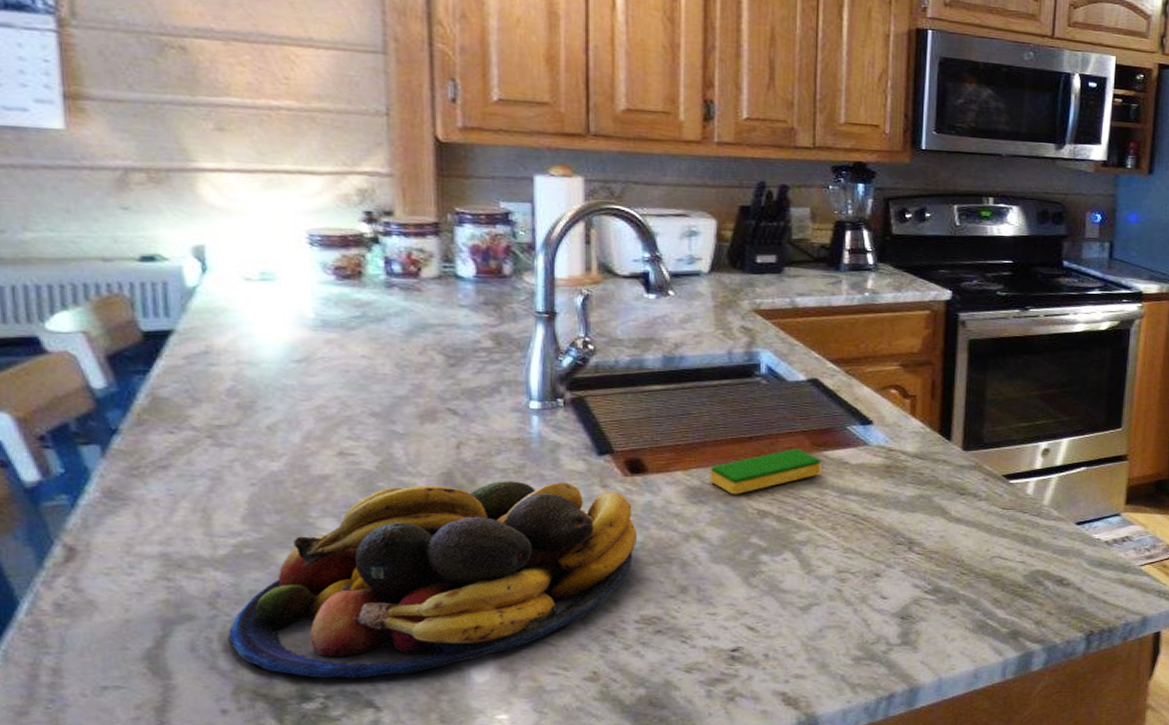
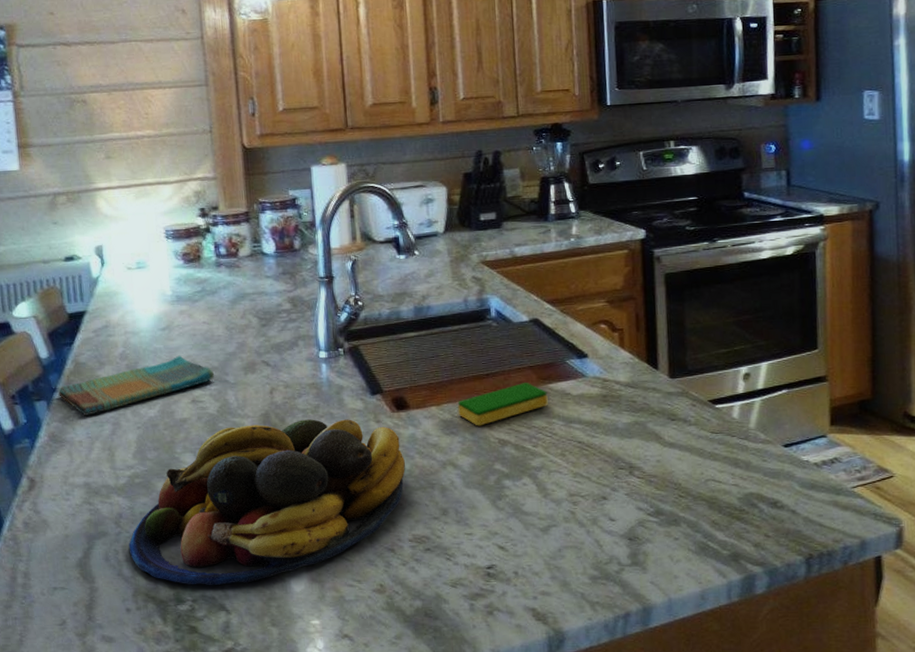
dish towel: none [121,395,375,467] -> present [58,355,215,416]

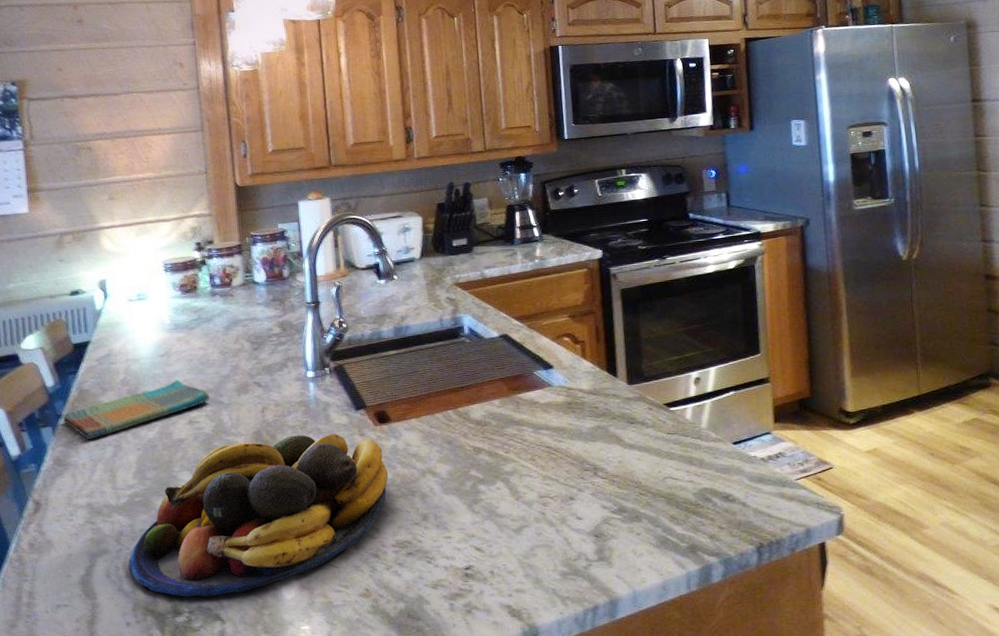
dish sponge: present [457,382,548,426] -> none [435,393,518,436]

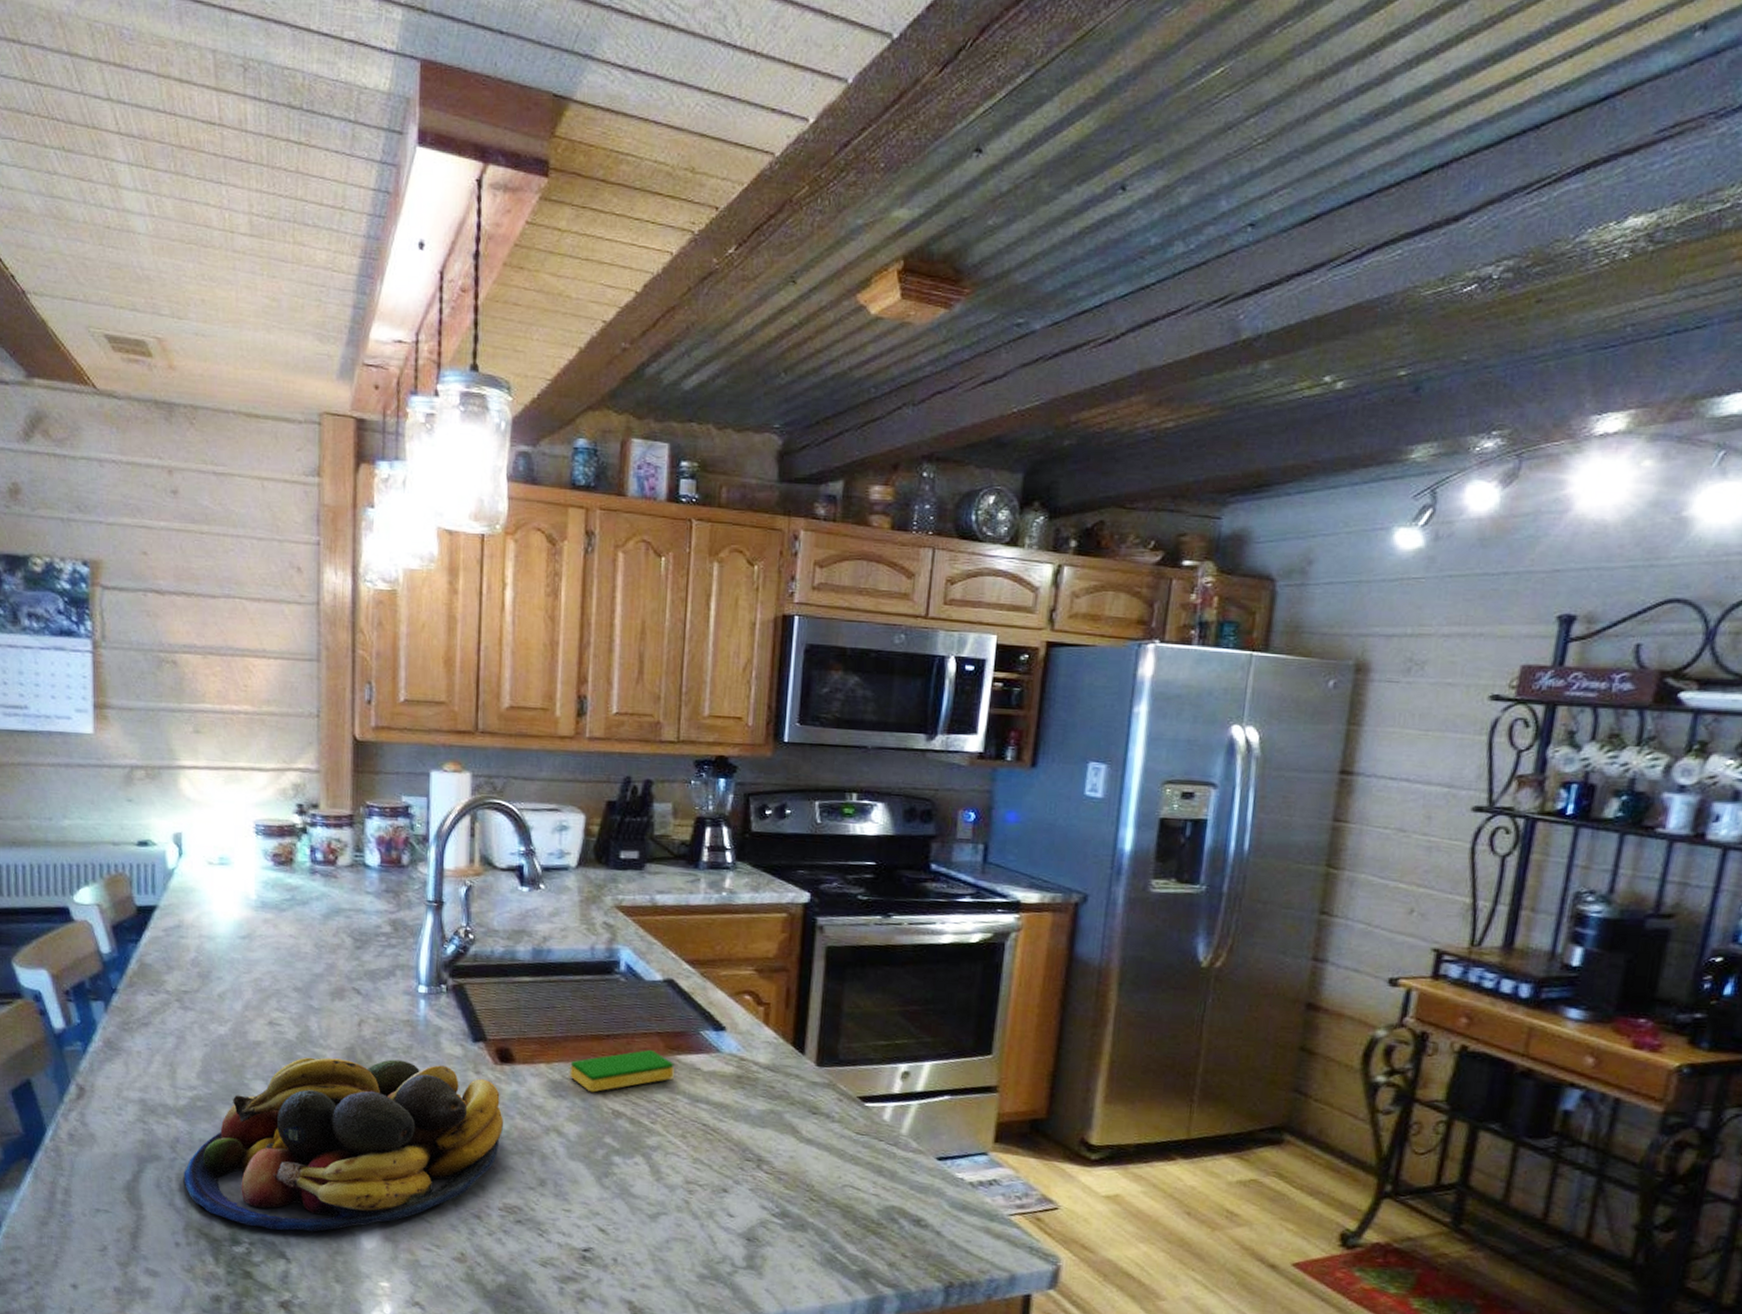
dish towel: present [63,379,210,440] -> none [119,969,297,1024]
dish sponge: none [435,393,518,436] -> present [569,1049,674,1093]

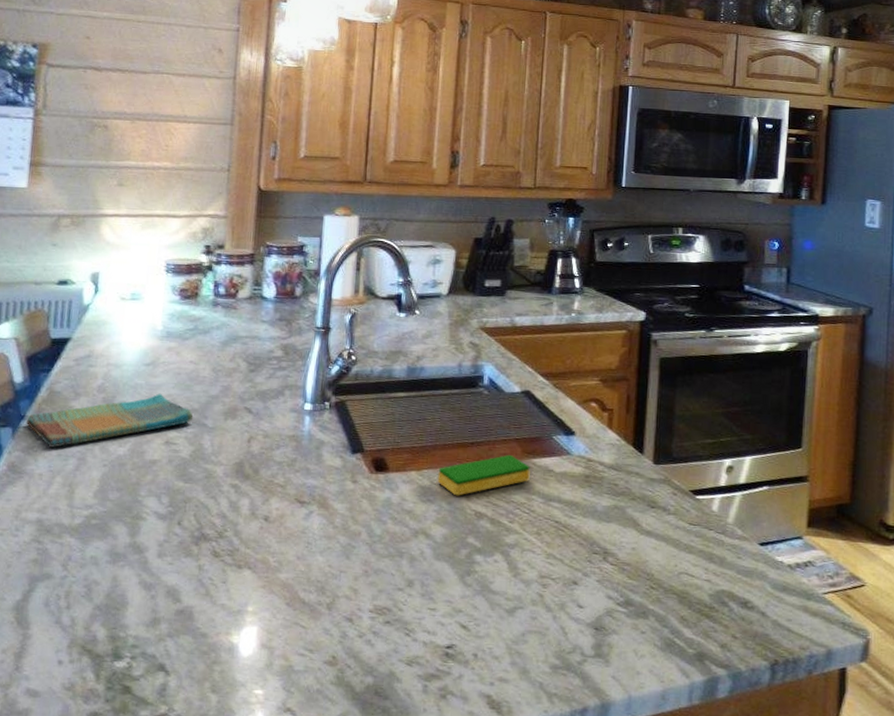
dish towel: none [119,969,297,1024] -> present [26,393,194,448]
fruit bowl: present [183,1057,504,1232] -> none [72,472,377,643]

